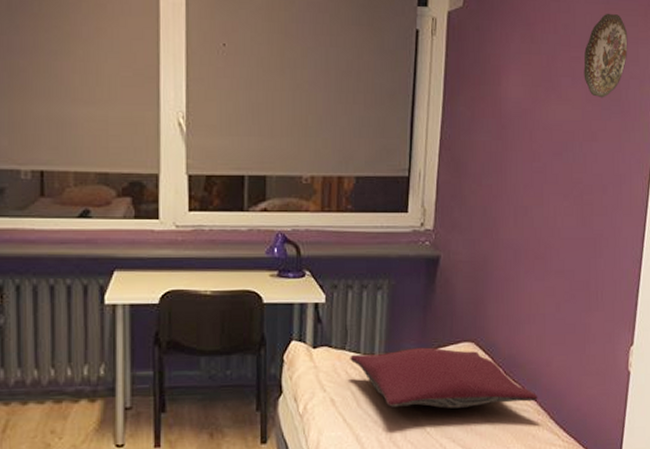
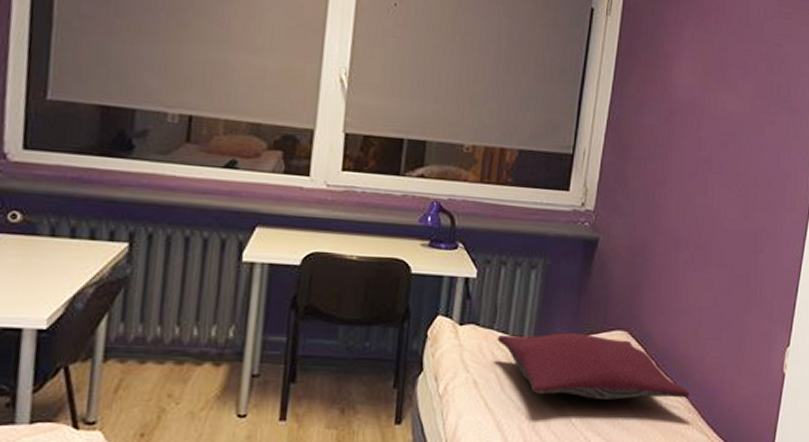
decorative plate: present [583,13,628,98] -> none [754,9,800,93]

